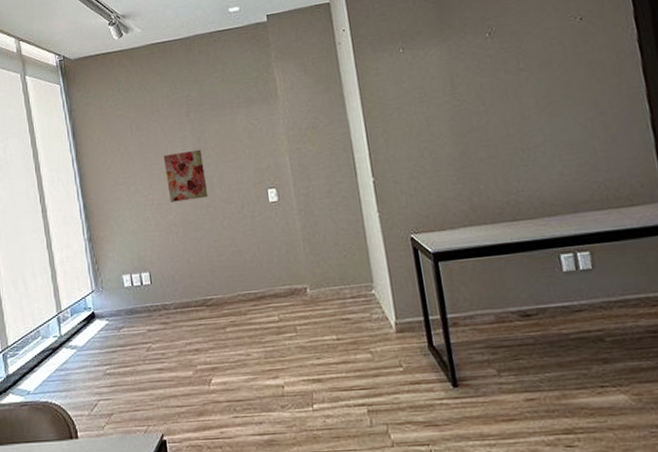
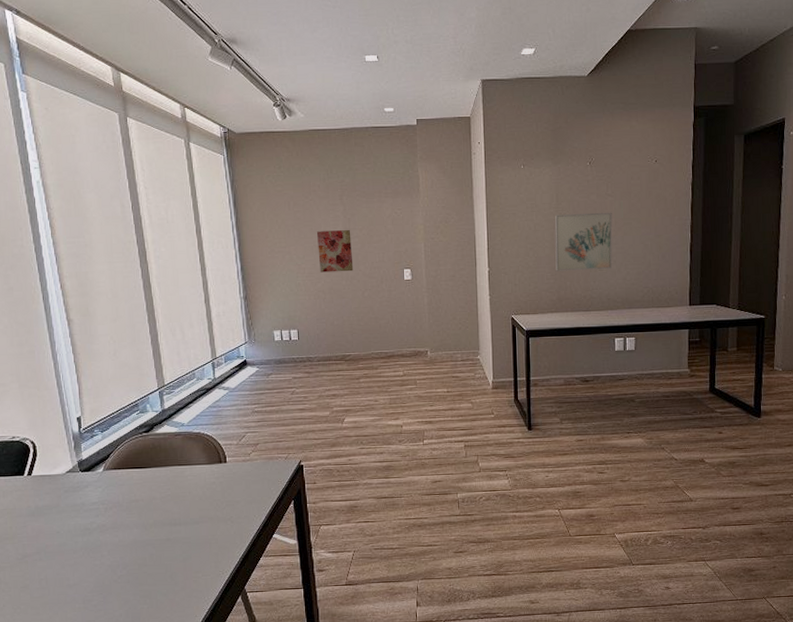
wall art: none [452,90,540,173] -> present [555,212,613,271]

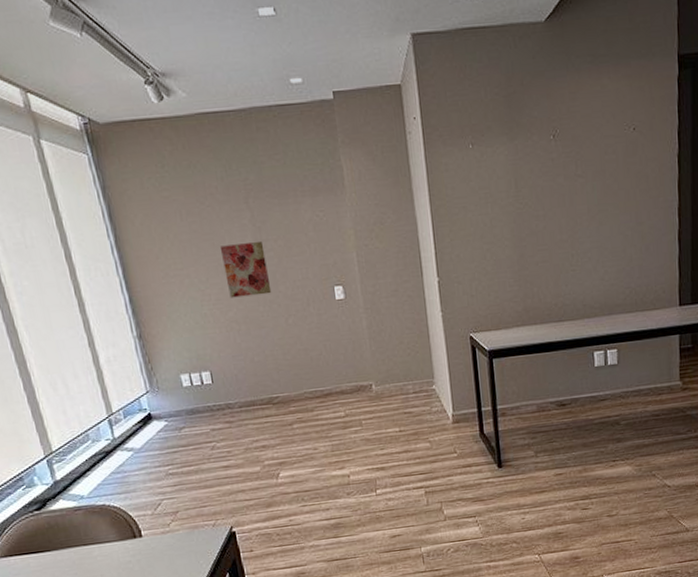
wall art: present [555,212,613,271] -> none [515,197,587,276]

